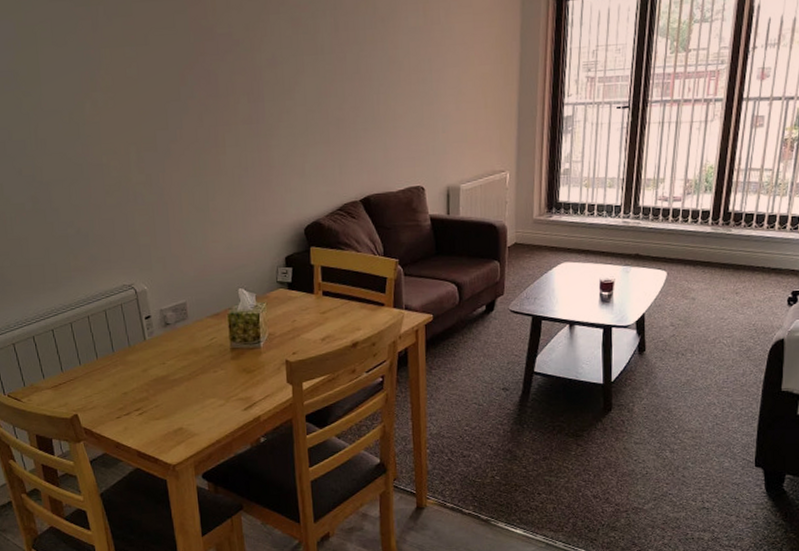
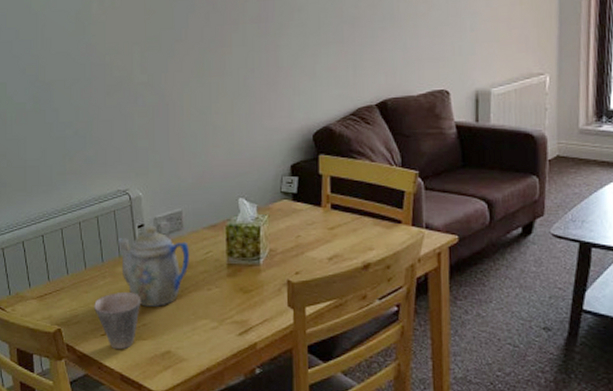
cup: none [108,378,153,430] -> present [94,292,141,350]
teapot: none [127,316,196,390] -> present [118,225,189,307]

